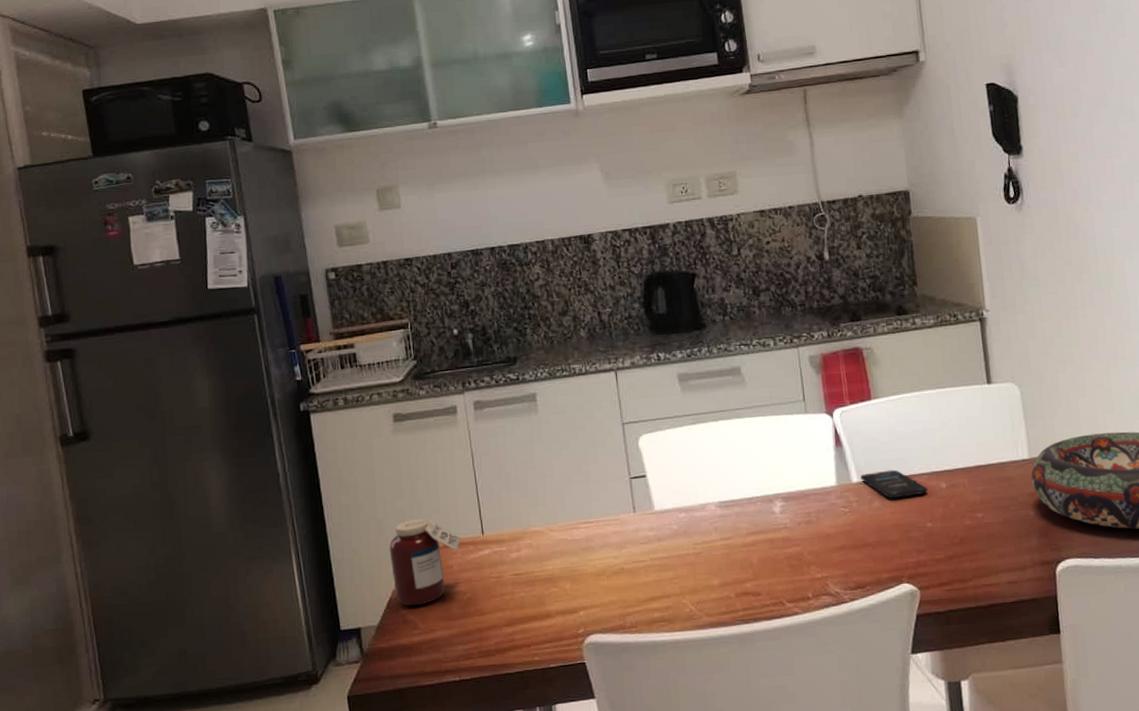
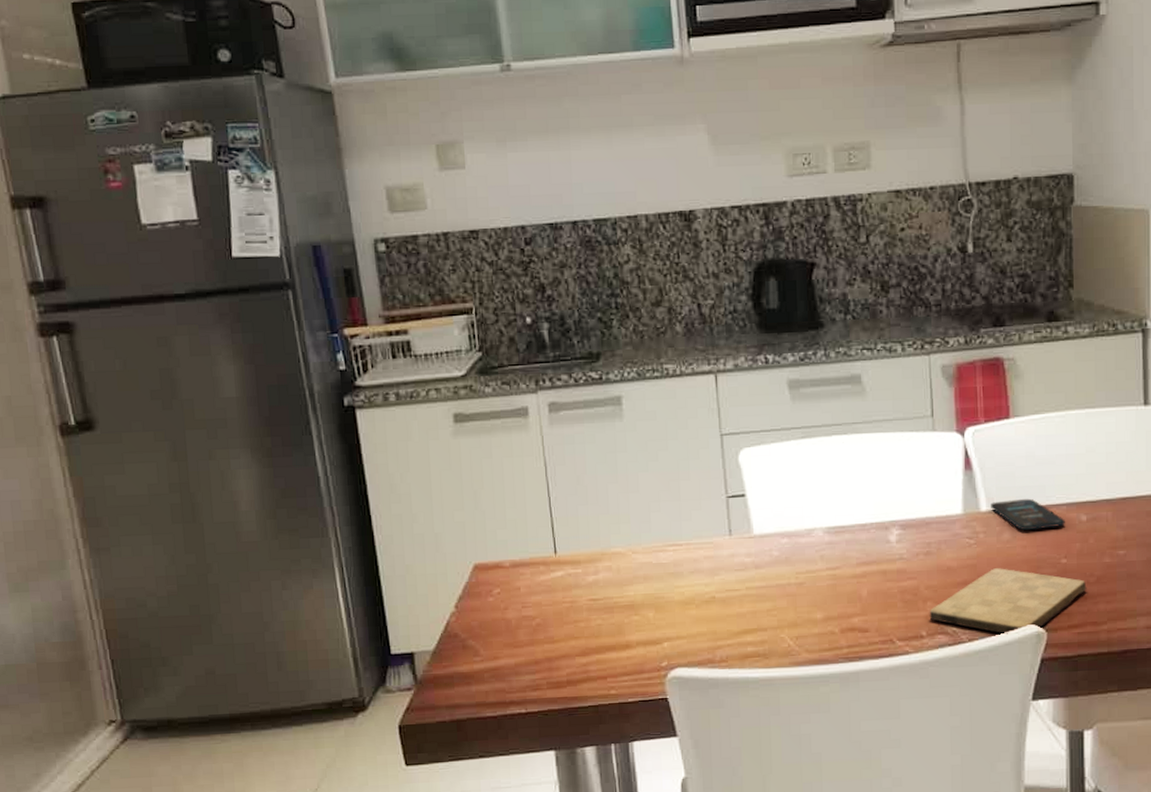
jar: present [389,516,461,606] -> none [447,531,531,630]
cutting board: none [813,533,952,594] -> present [929,568,1087,634]

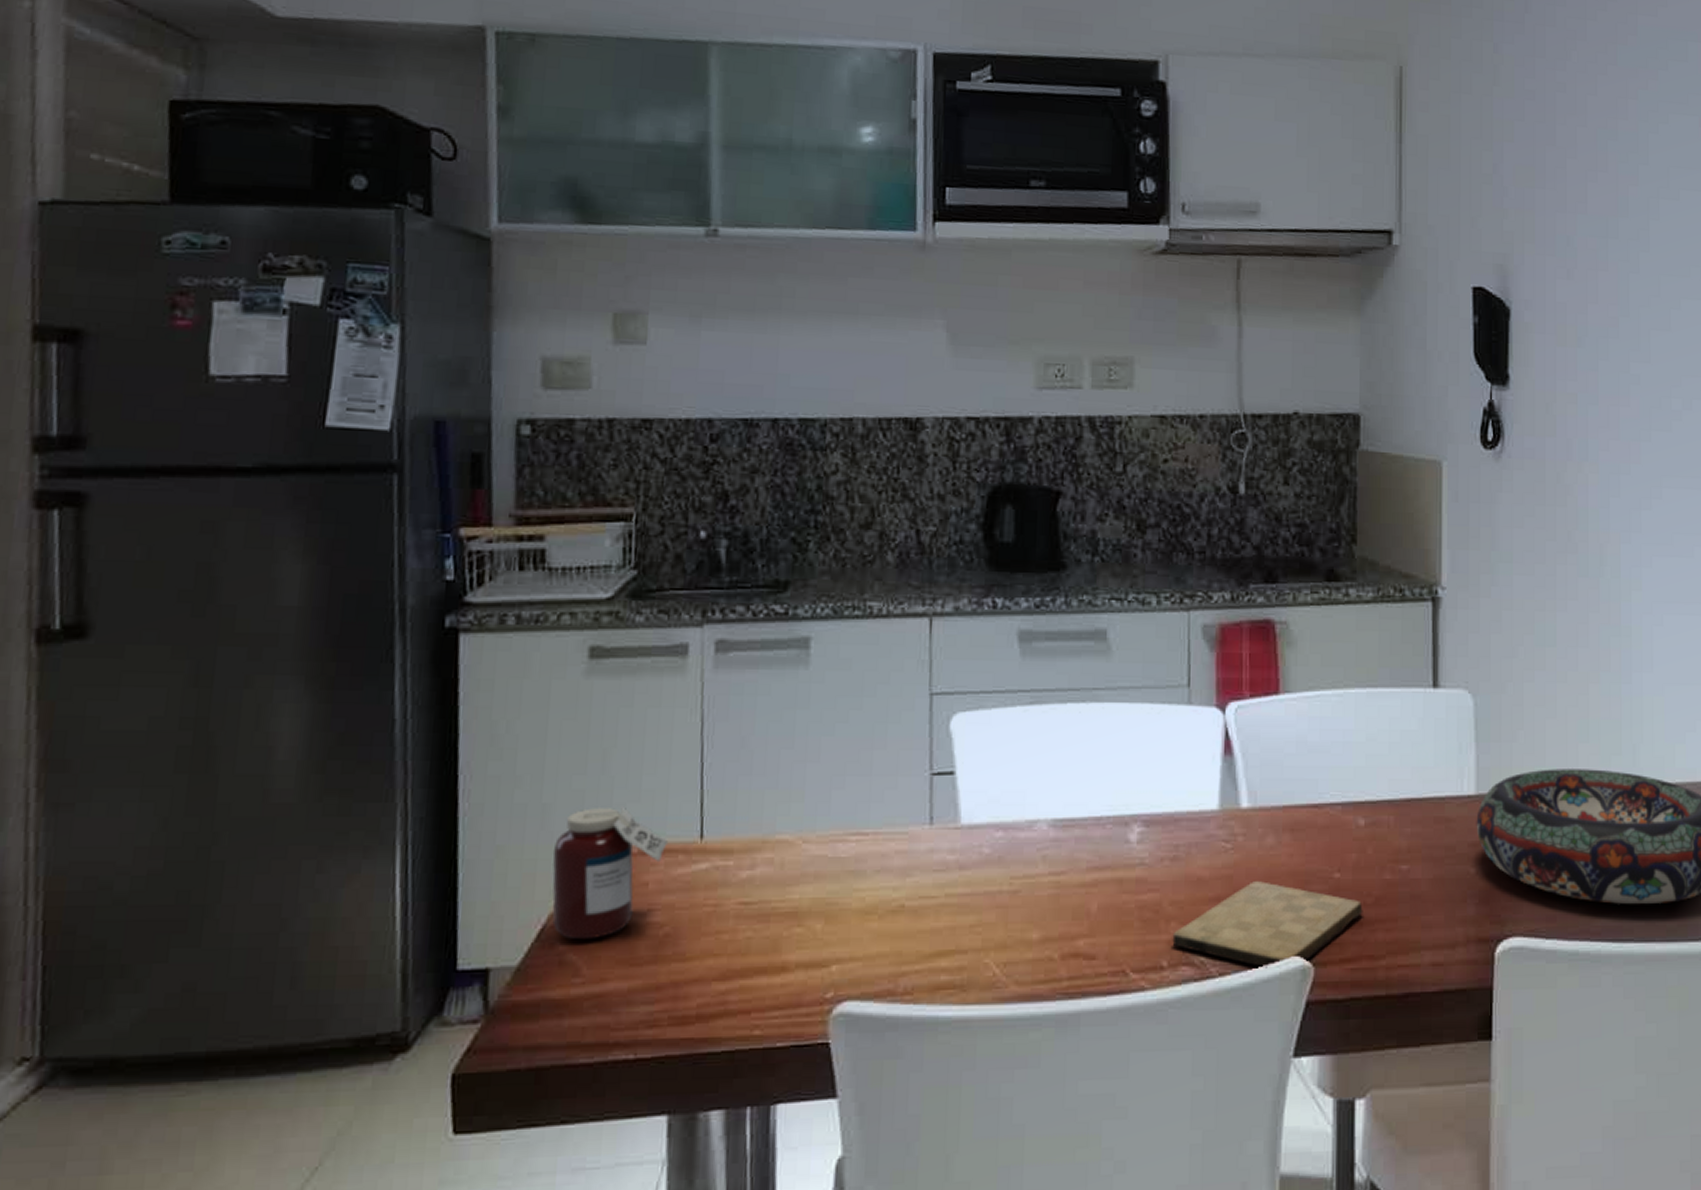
jar: none [447,531,531,630] -> present [552,805,668,940]
smartphone: present [991,498,1065,531] -> none [1253,794,1340,835]

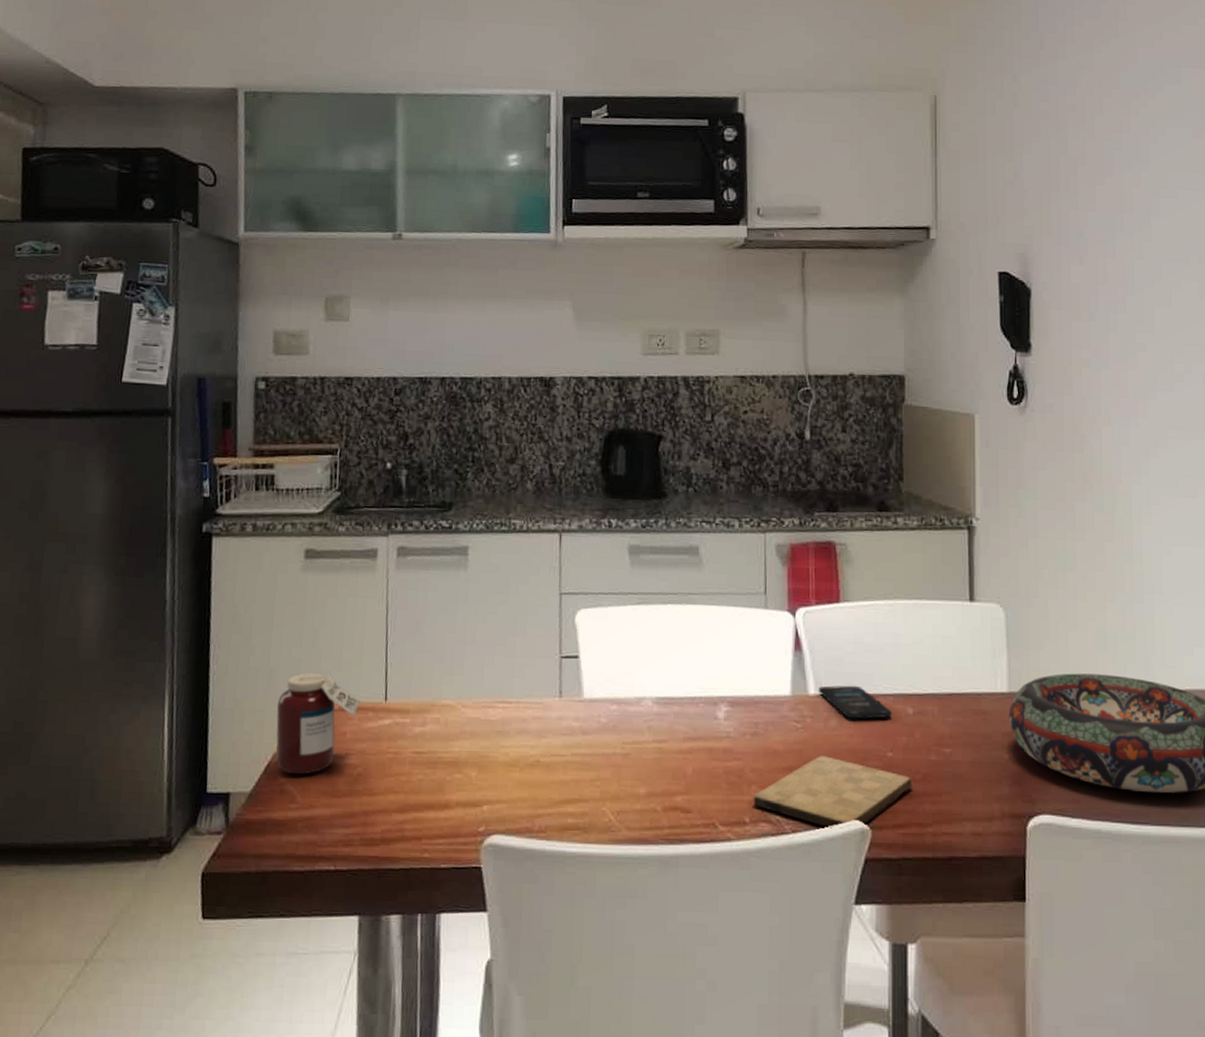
smartphone: none [1253,794,1340,835] -> present [819,685,892,719]

